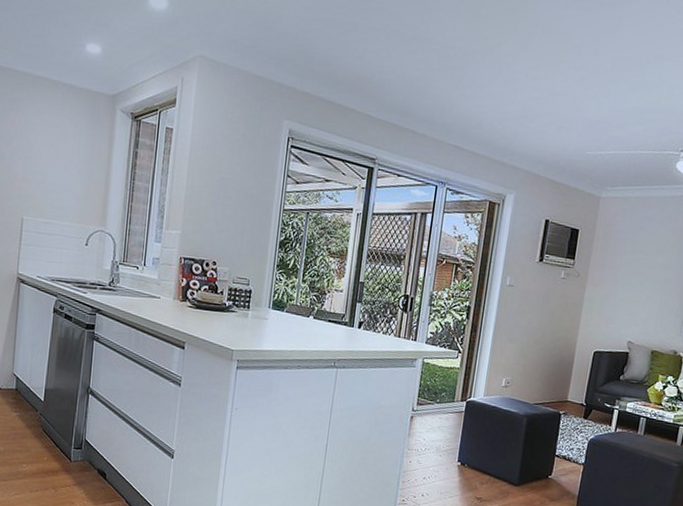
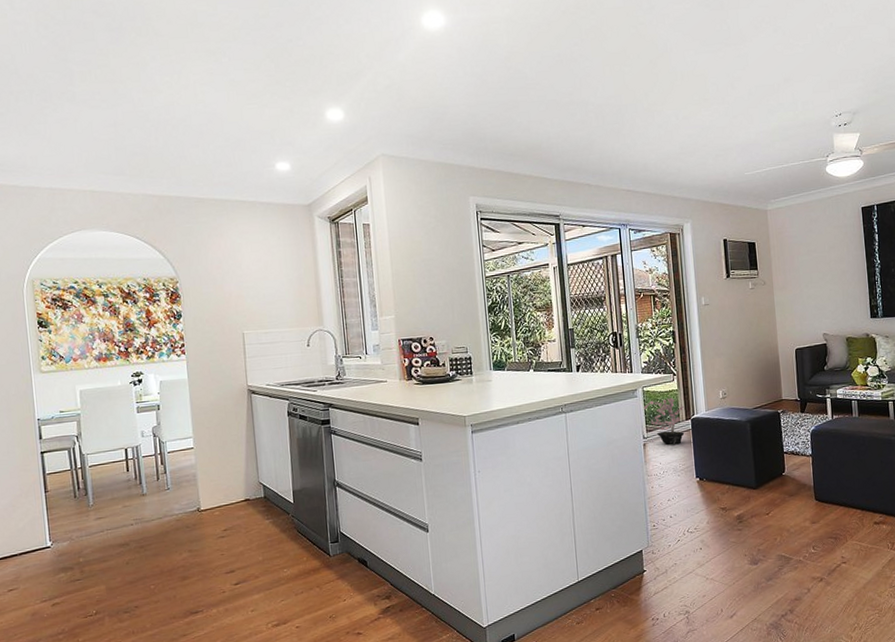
potted plant: none [419,371,462,424] -> present [643,395,685,445]

